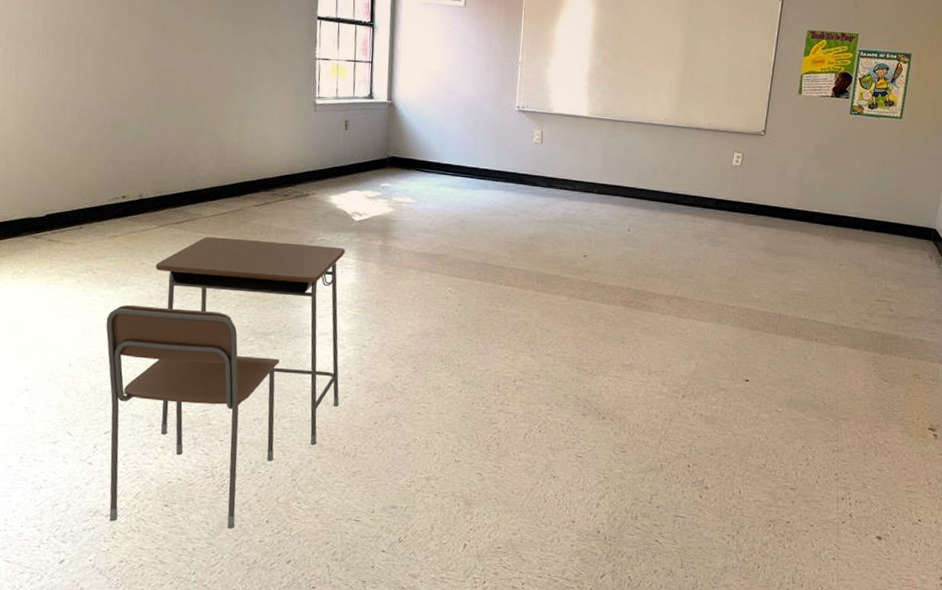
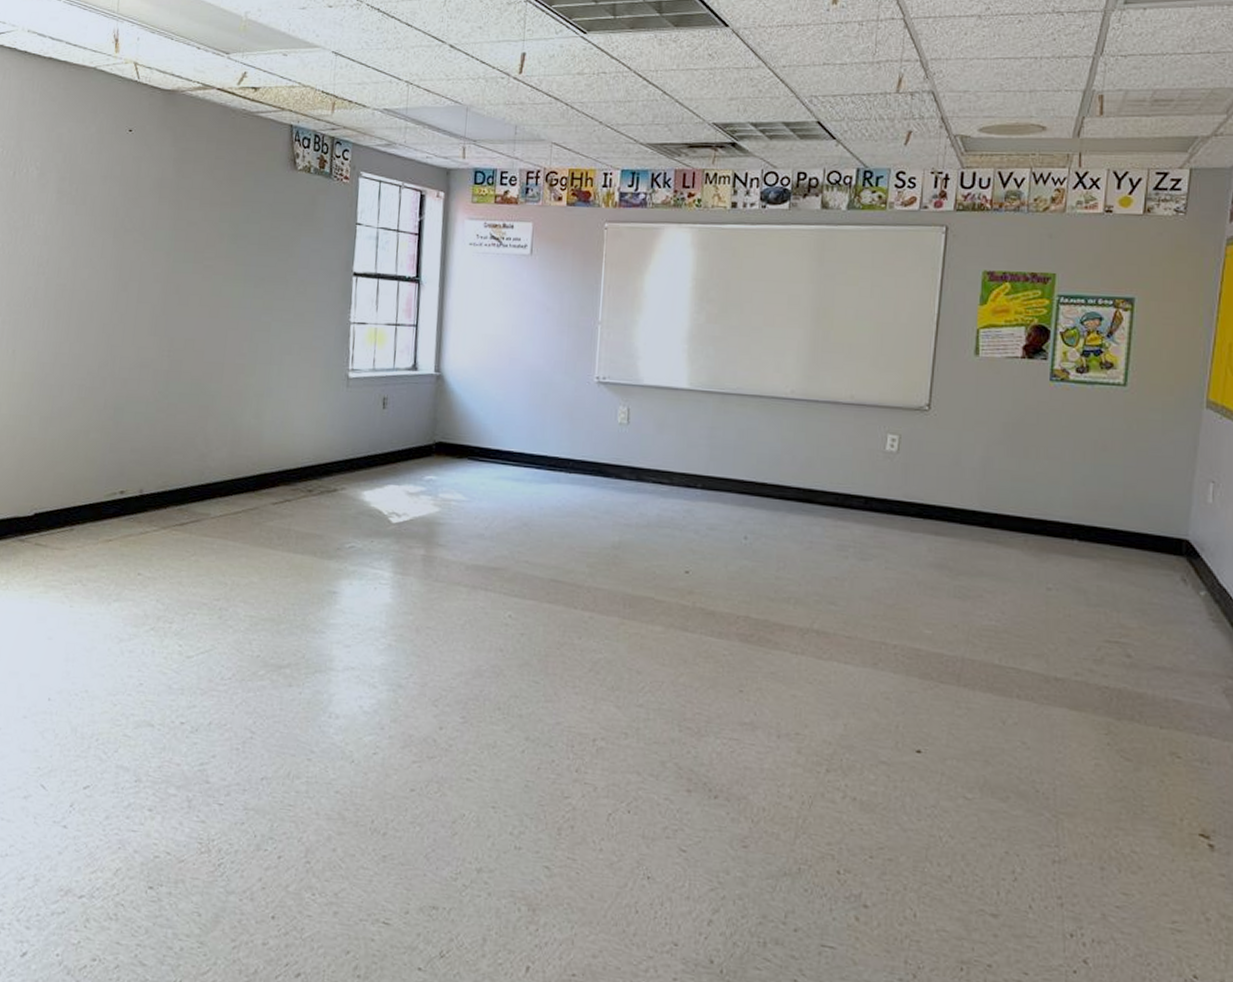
school desk: present [106,236,345,529] -> none [82,541,379,925]

